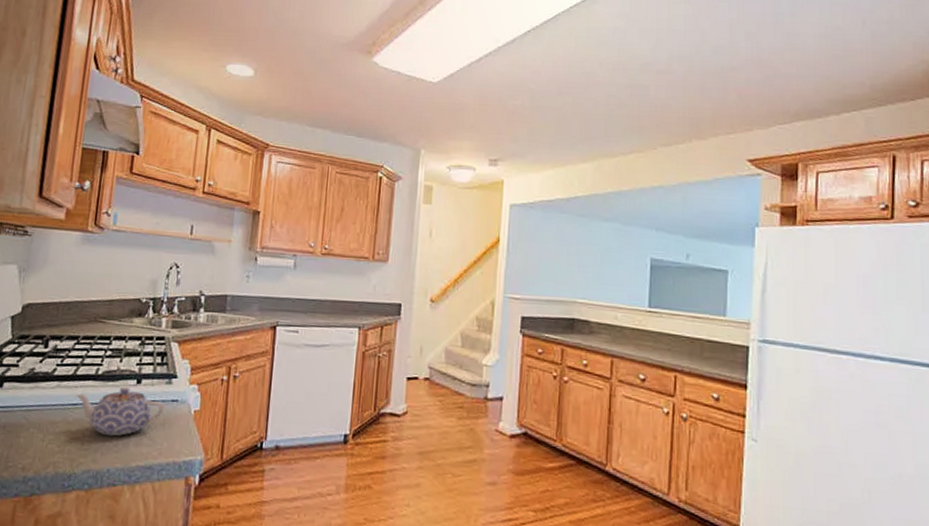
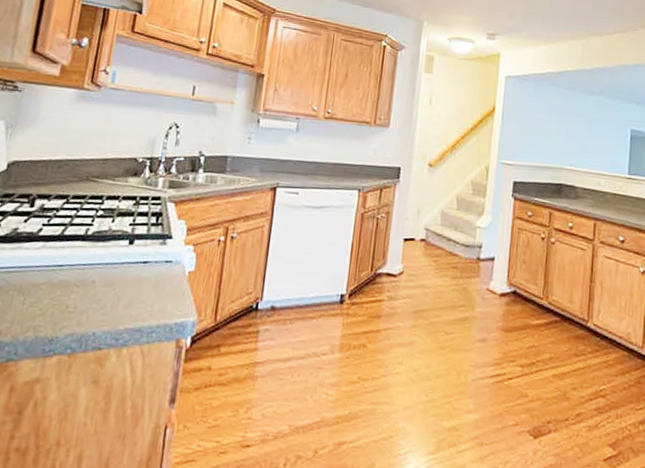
teapot: present [75,386,165,437] -> none [61,247,158,299]

